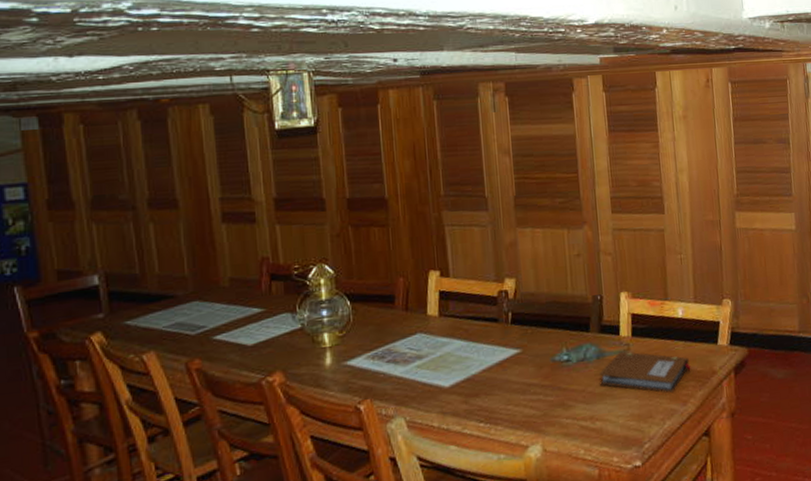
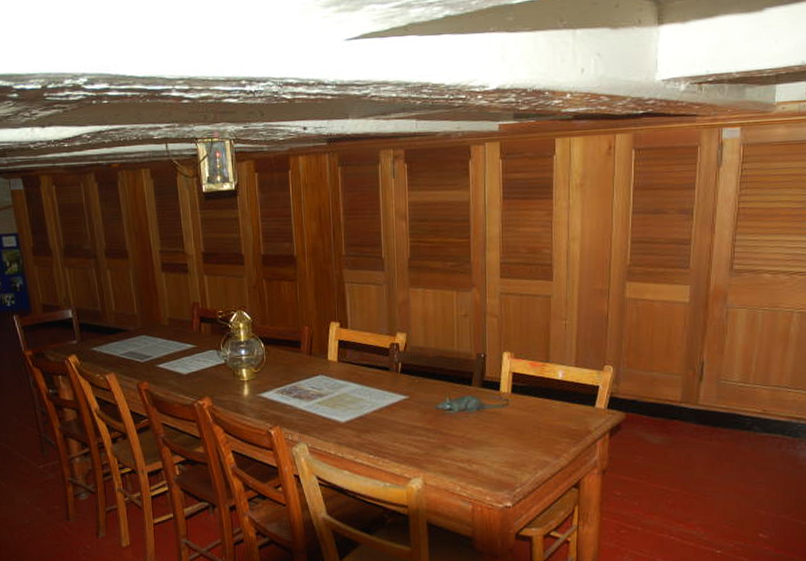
notebook: present [599,351,691,393] -> none [477,405,566,446]

